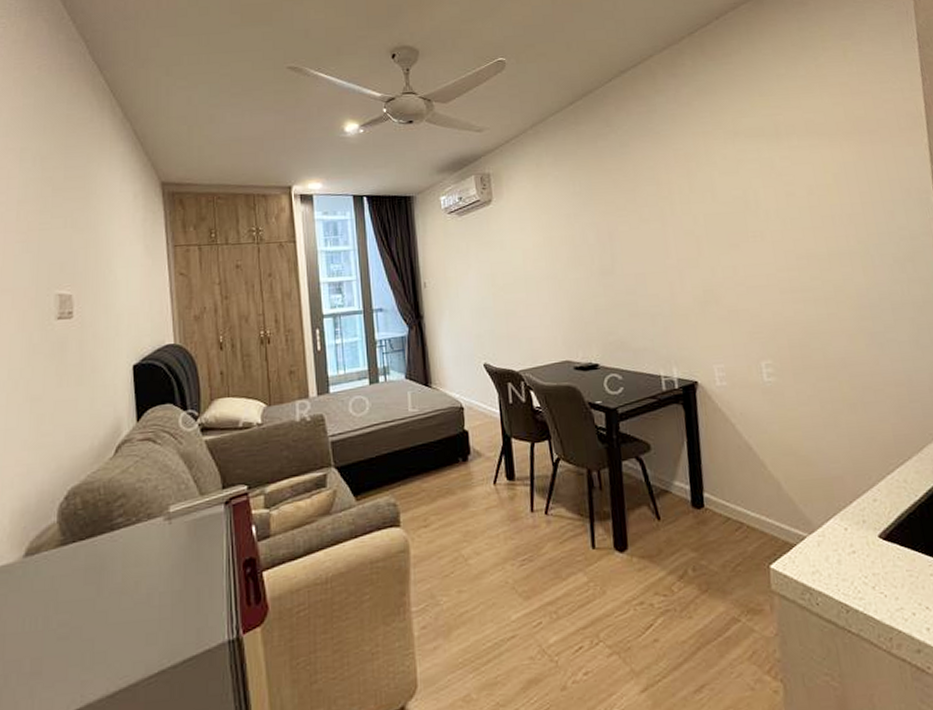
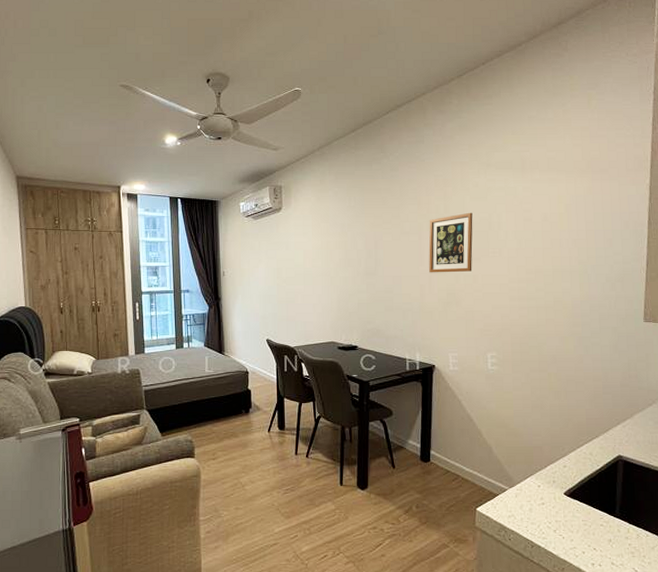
picture frame: none [672,190,731,267] -> present [429,212,473,273]

